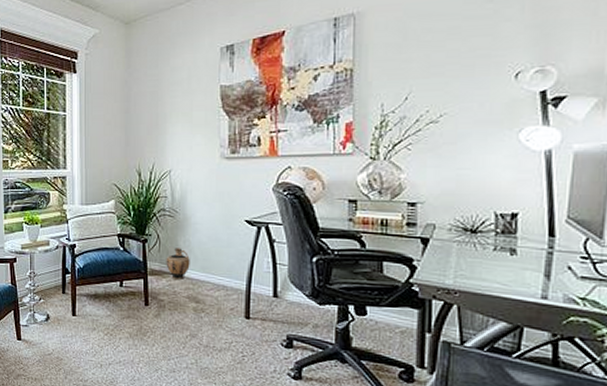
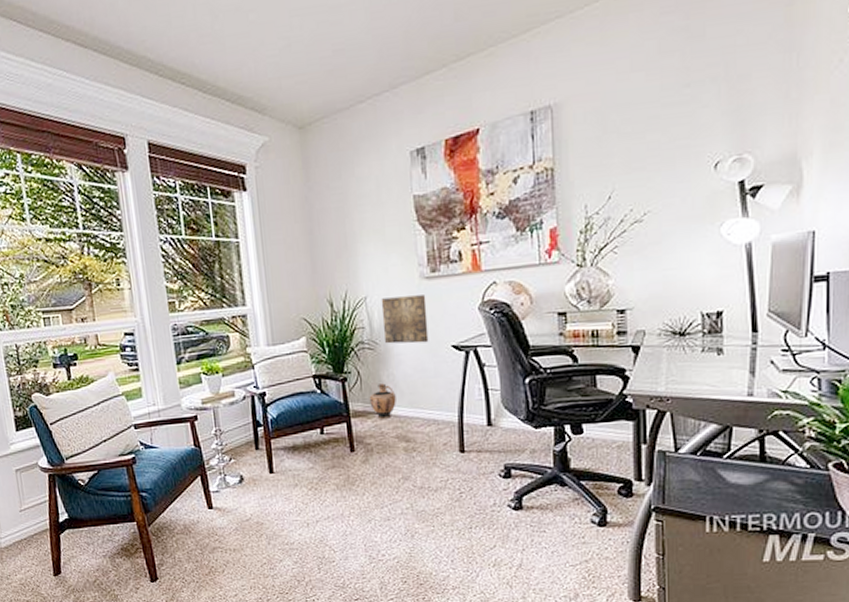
wall art: none [183,173,225,216] -> present [381,295,429,344]

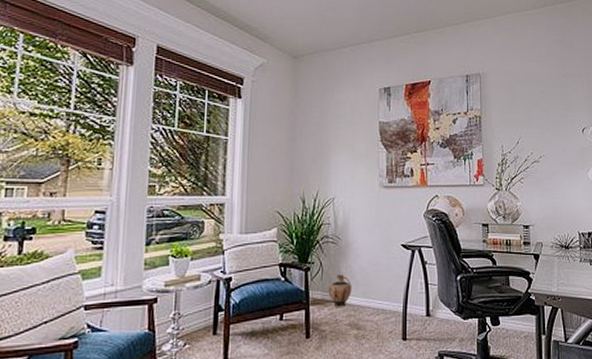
wall art: present [381,295,429,344] -> none [346,200,383,241]

